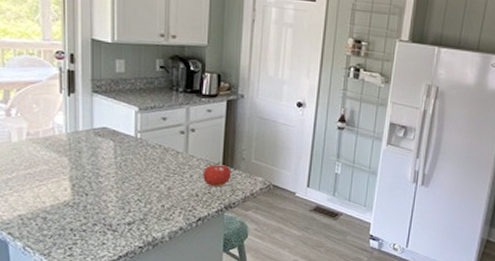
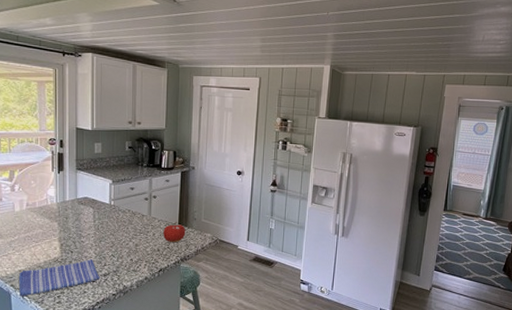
dish towel: none [17,204,123,248] -> present [18,259,100,297]

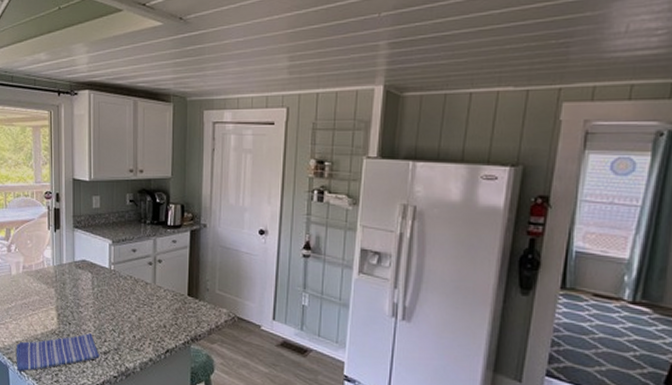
fruit: present [163,221,186,243] -> none [170,292,197,319]

